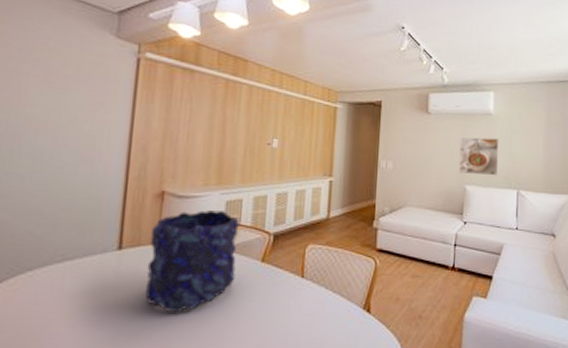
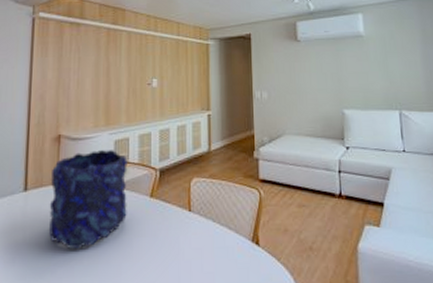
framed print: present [459,137,499,176] -> none [333,60,377,98]

